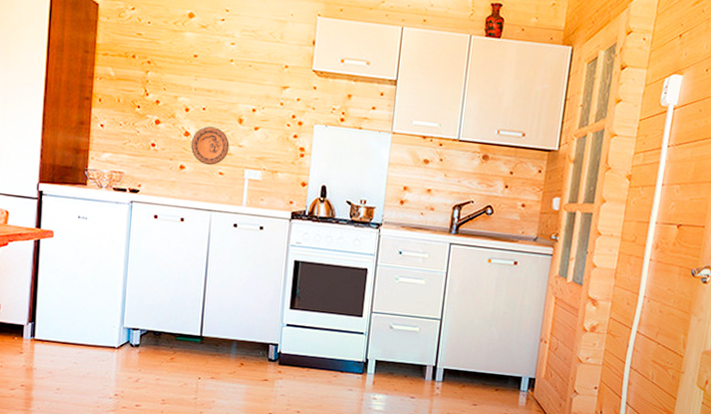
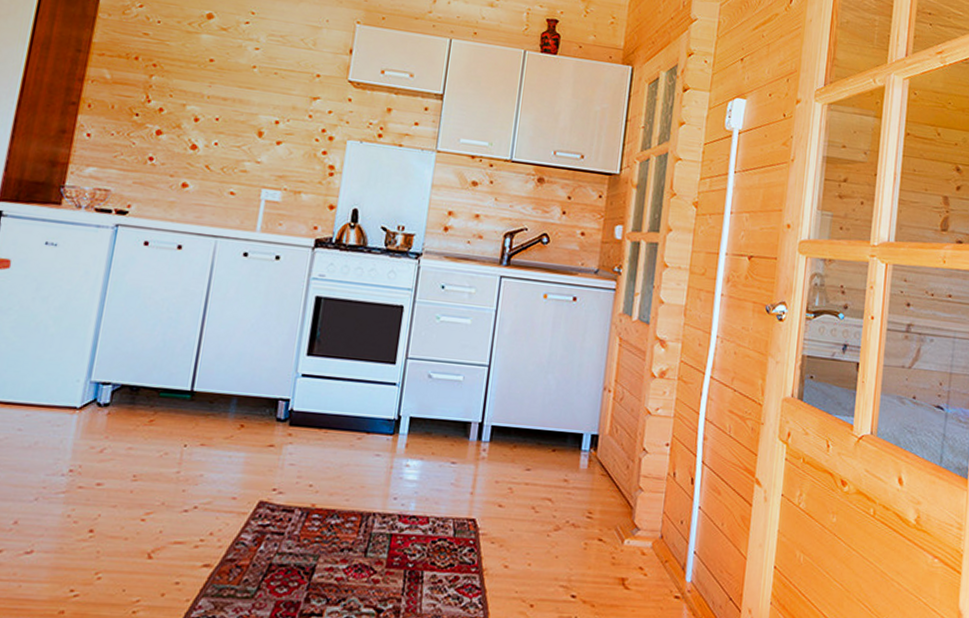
decorative plate: present [190,126,230,165] -> none [197,139,245,184]

